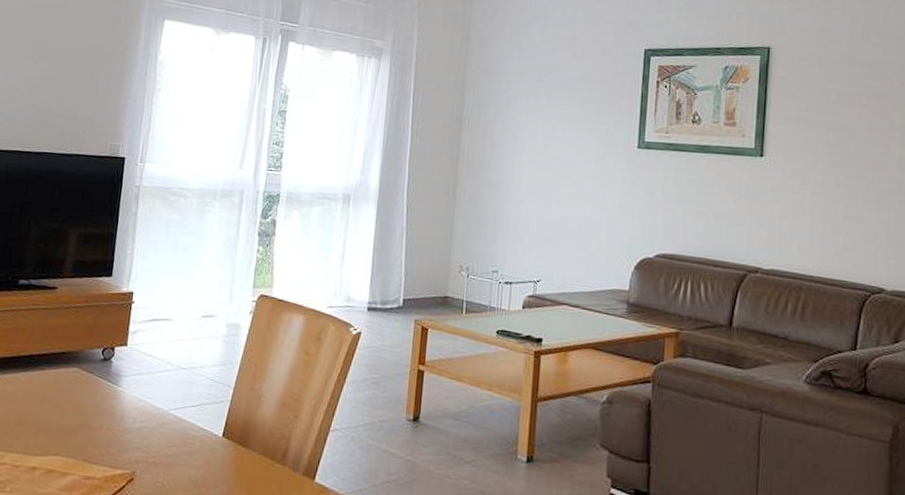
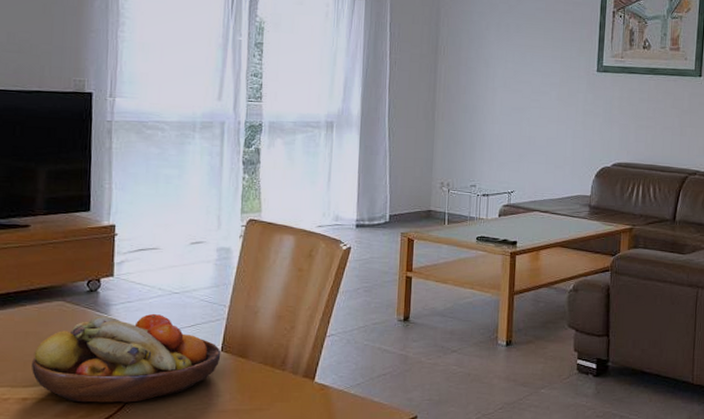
fruit bowl: none [43,386,223,484] -> present [32,313,221,403]

